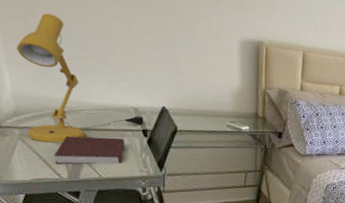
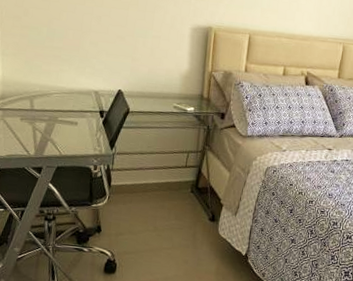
desk lamp: present [17,13,148,143] -> none [8,12,105,123]
notebook: present [54,135,125,165] -> none [26,116,84,143]

